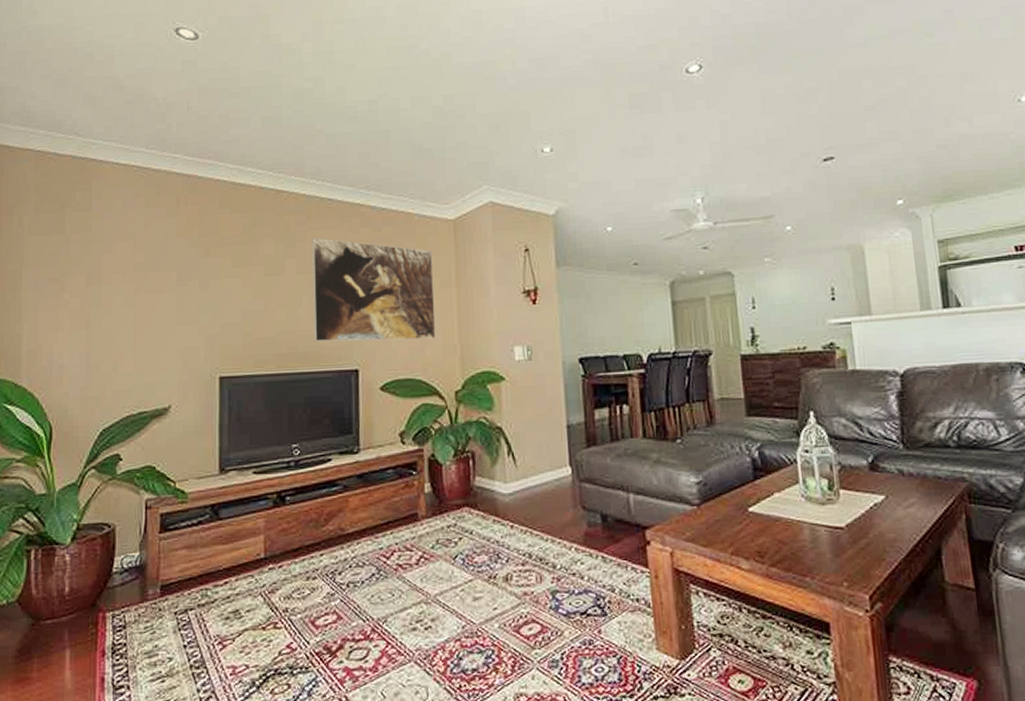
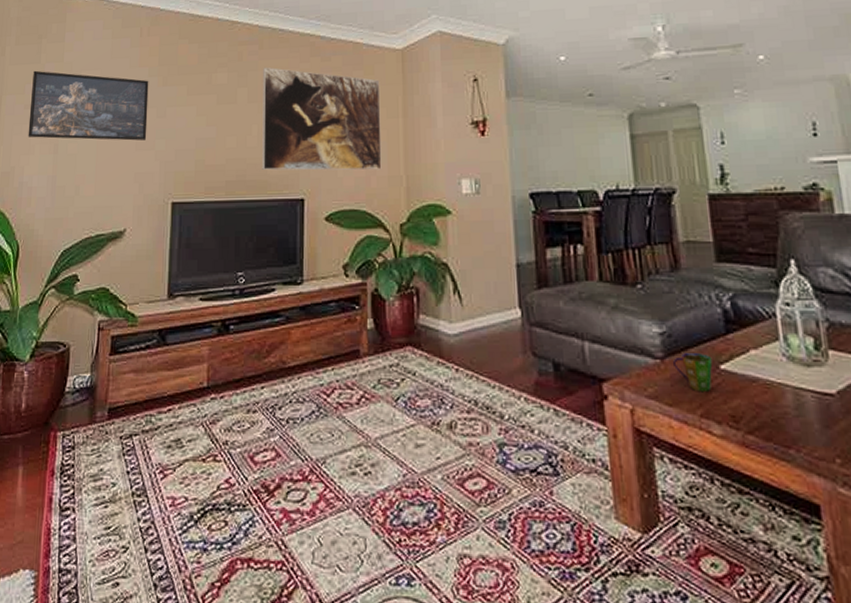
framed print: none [55,241,189,315] -> present [28,70,149,141]
cup: none [708,498,742,533] -> present [673,353,713,393]

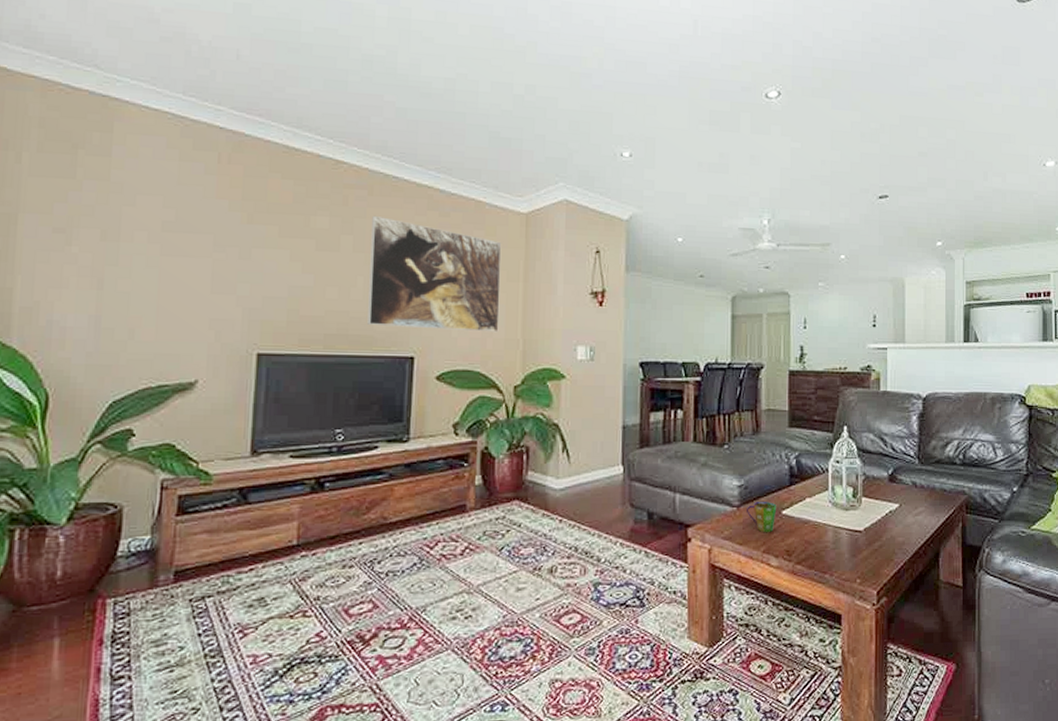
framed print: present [28,70,149,141] -> none [58,186,229,283]

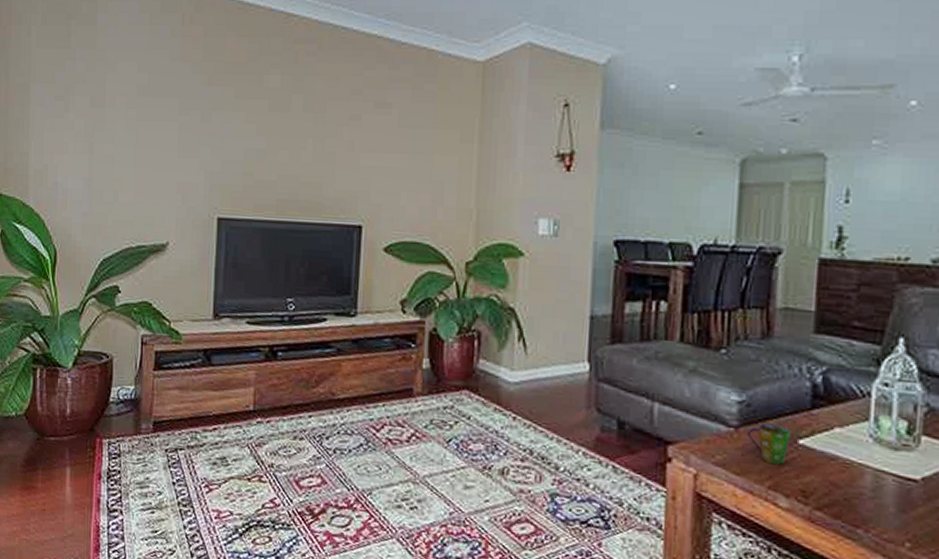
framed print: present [368,215,502,333] -> none [317,71,455,201]

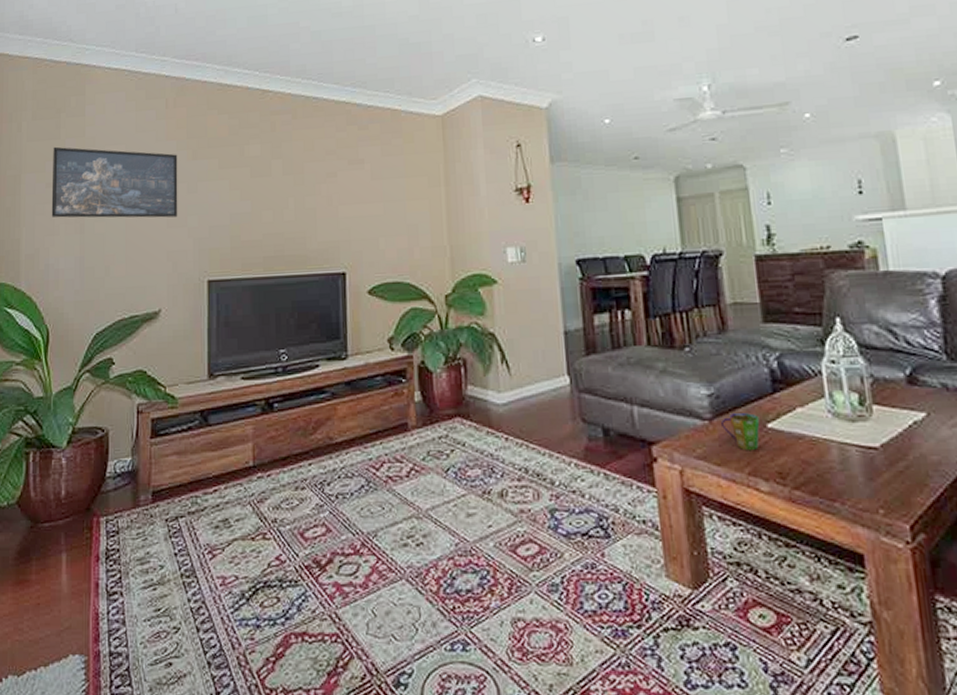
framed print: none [60,56,192,146] -> present [51,146,178,218]

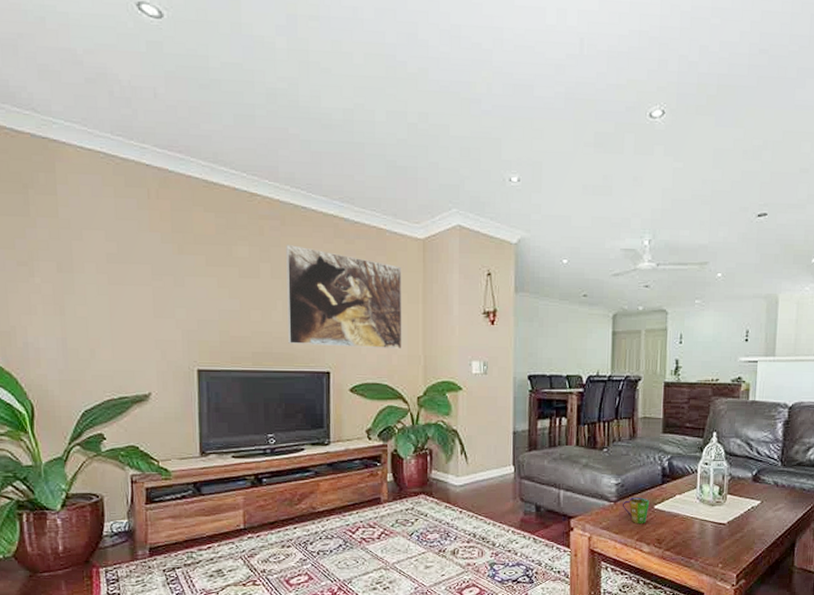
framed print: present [51,146,178,218] -> none [22,224,165,308]
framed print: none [298,137,425,245] -> present [286,244,402,350]

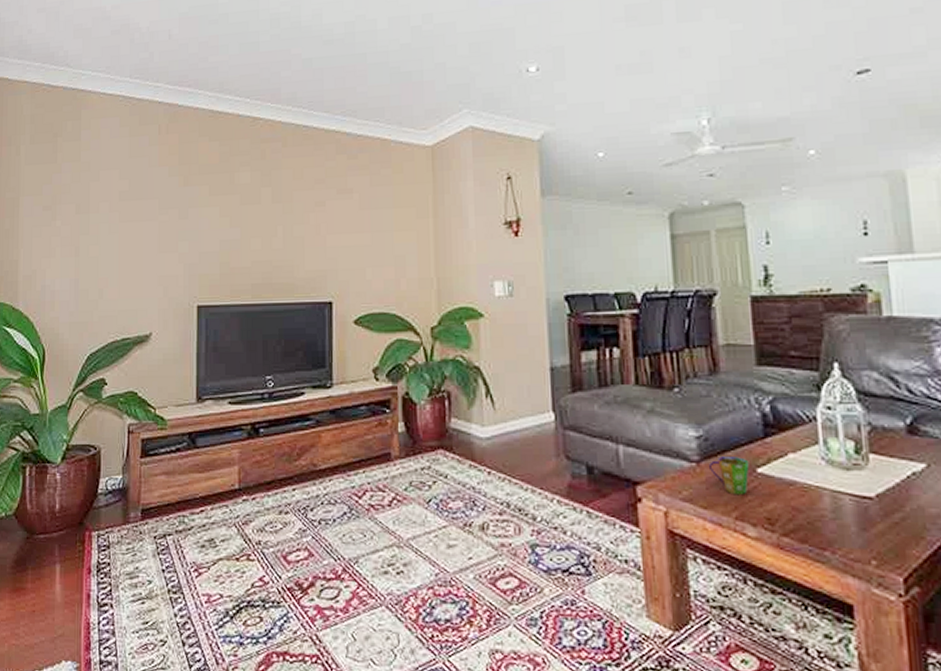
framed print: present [286,244,402,350] -> none [287,165,412,273]

